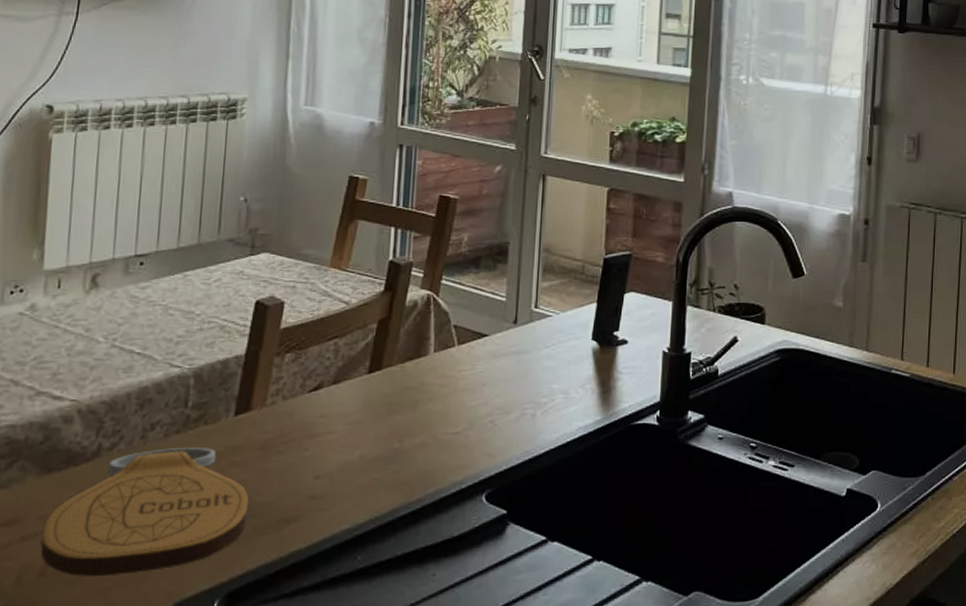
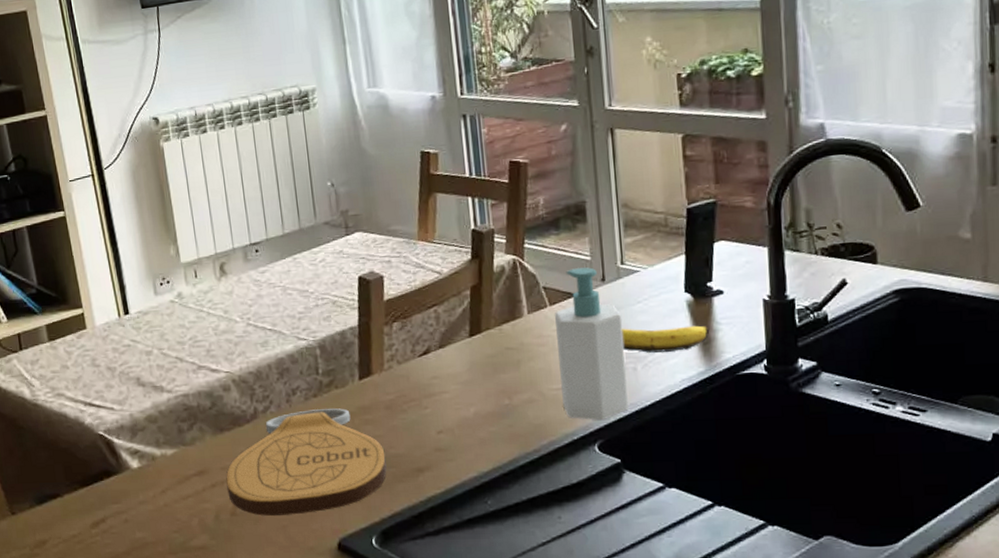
soap bottle: none [456,308,529,469] -> present [555,267,630,421]
banana: none [525,372,609,399] -> present [622,325,708,353]

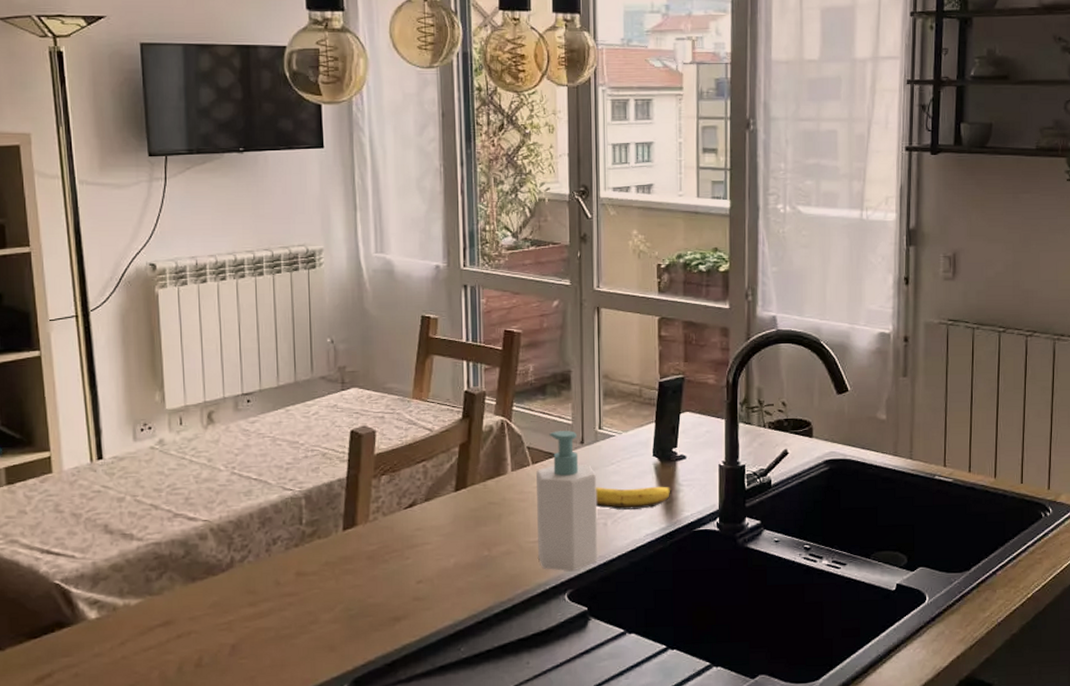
cutting board: present [226,408,387,516] -> none [194,558,364,667]

